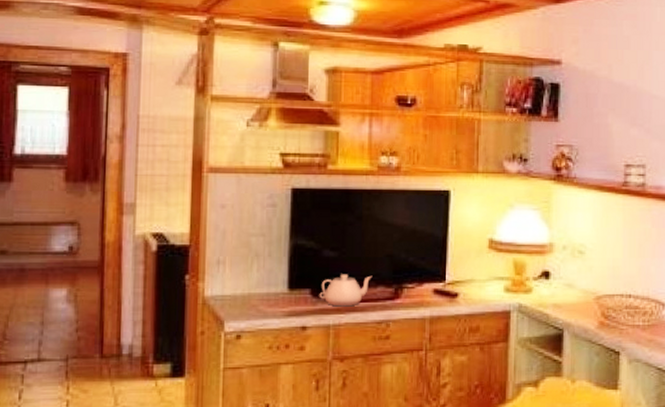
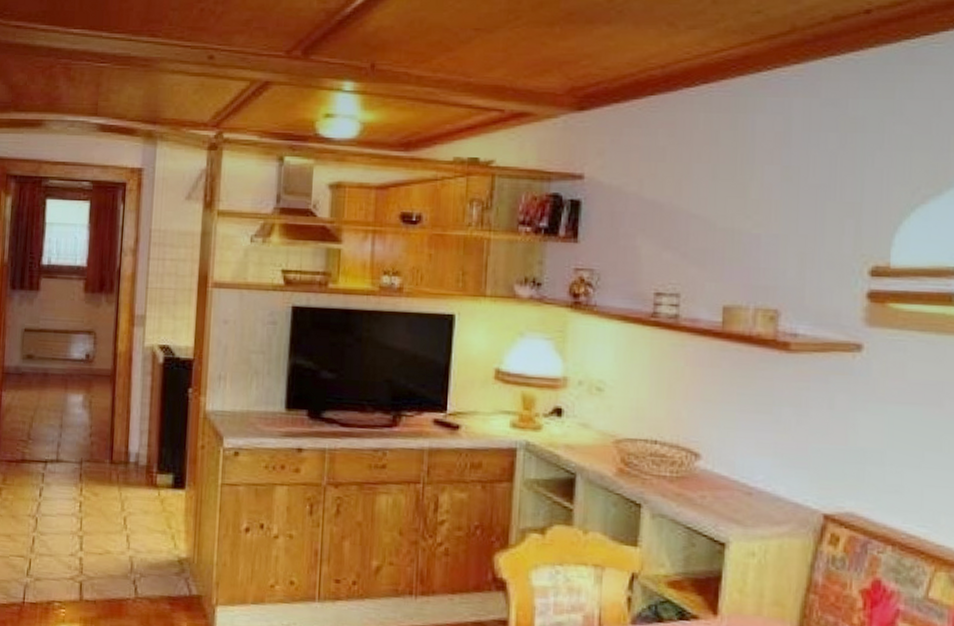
teapot: present [319,274,373,307] -> none [316,397,371,432]

